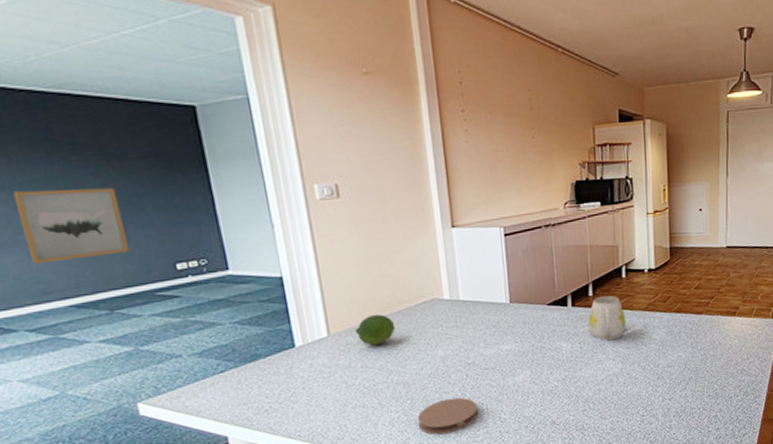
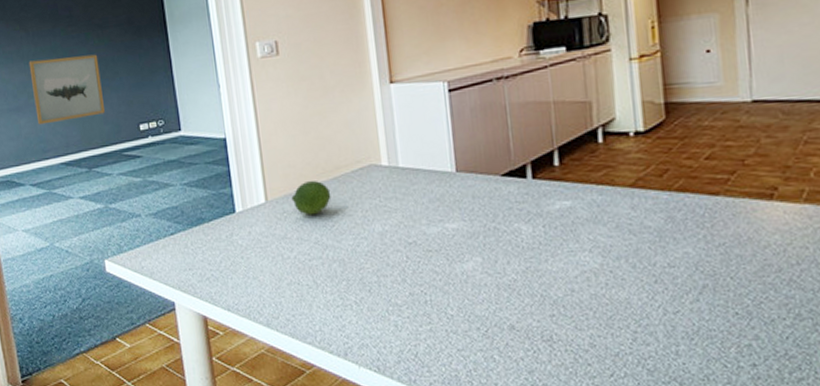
coaster: present [417,397,479,435] -> none [353,283,421,326]
mug: present [588,295,627,341] -> none [554,165,607,226]

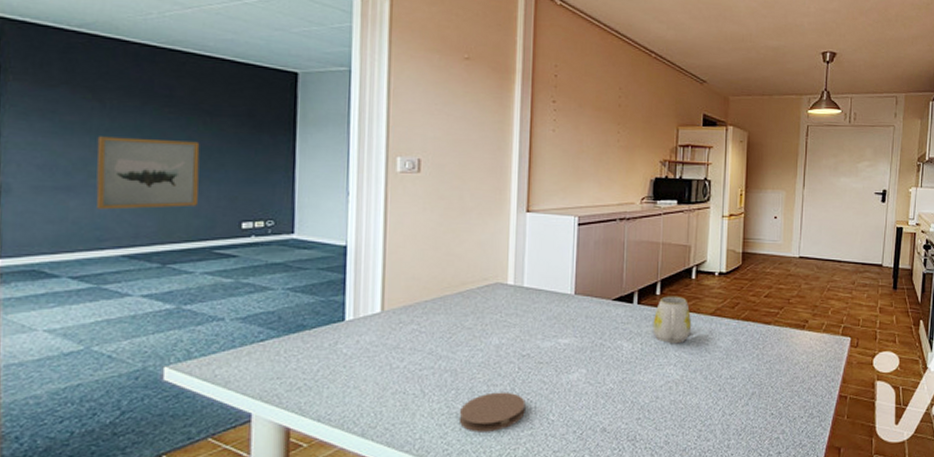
fruit: present [291,180,331,216] -> none [410,293,453,327]
coaster: none [353,283,421,326] -> present [458,392,526,433]
mug: none [554,165,607,226] -> present [653,296,692,344]

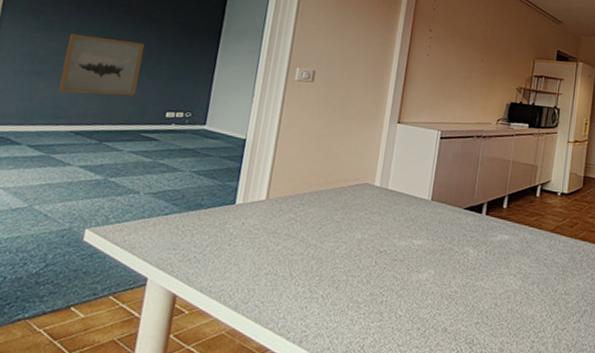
coaster: present [458,392,526,433] -> none [318,282,378,320]
mug: present [653,296,692,344] -> none [497,210,533,256]

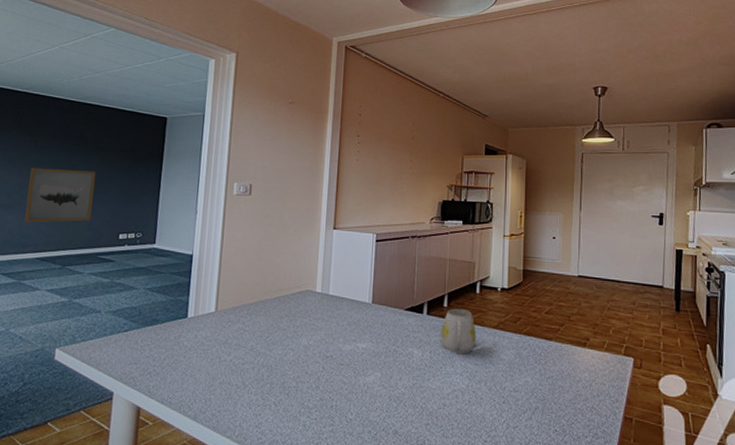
mug: none [497,210,533,256] -> present [440,308,477,354]

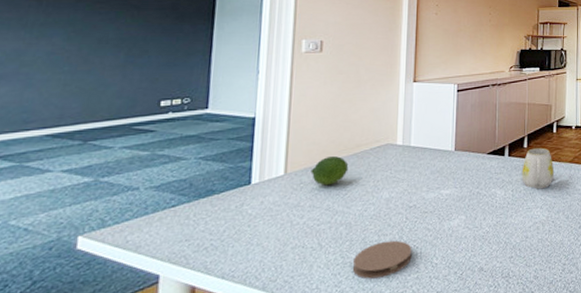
wall art: present [24,168,96,223] -> none [25,30,127,95]
fruit: none [238,297,271,326] -> present [310,155,349,186]
coaster: none [271,388,328,425] -> present [352,240,412,279]

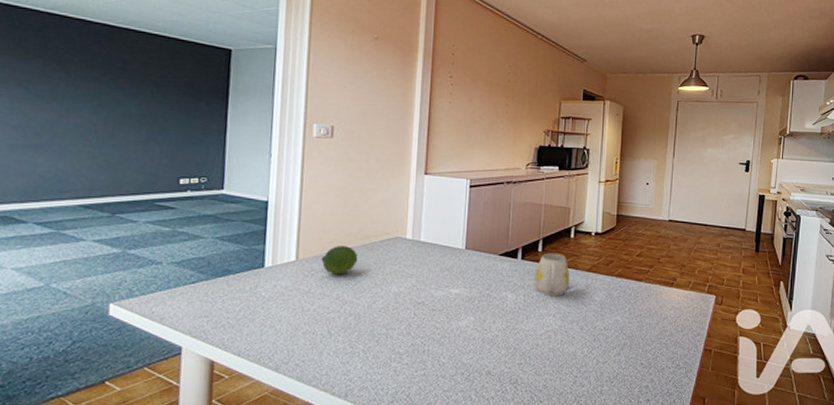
coaster: present [352,240,412,279] -> none [360,335,420,371]

